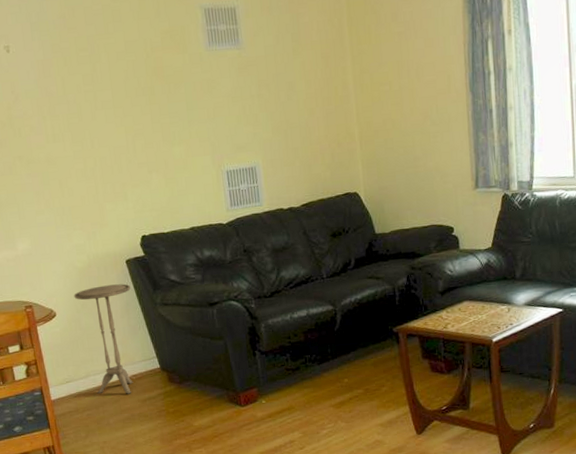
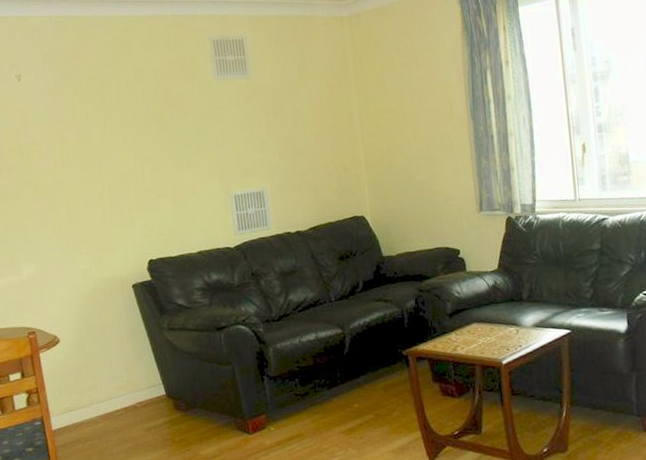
side table: present [74,284,134,394] -> none [78,308,138,423]

